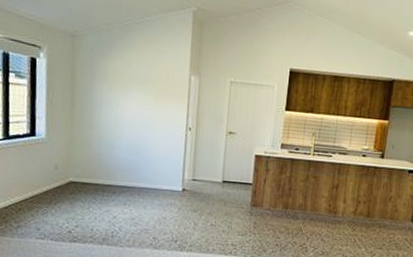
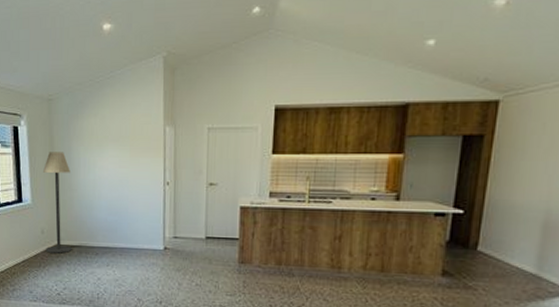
floor lamp: none [58,87,92,191] -> present [43,152,72,254]

